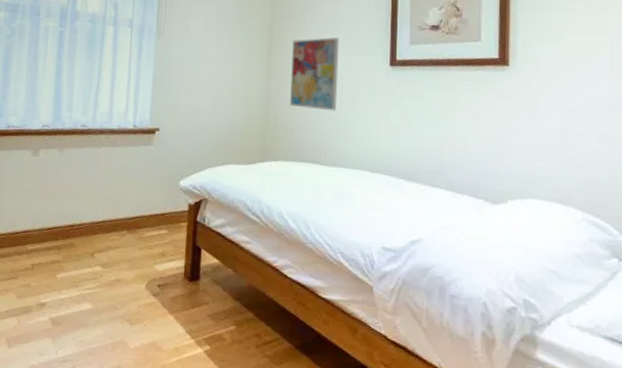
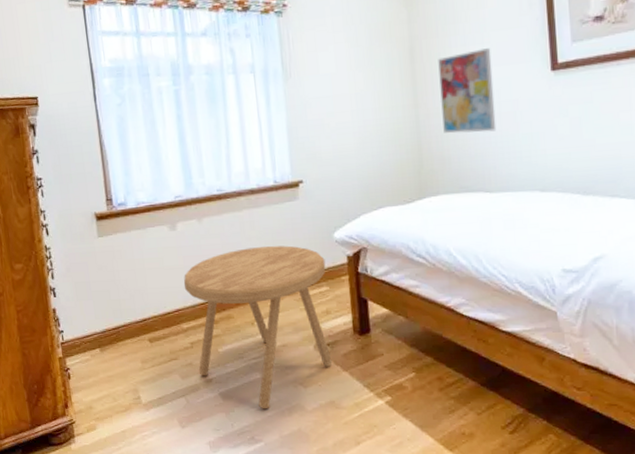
side table: none [34,182,168,341] -> present [183,245,333,409]

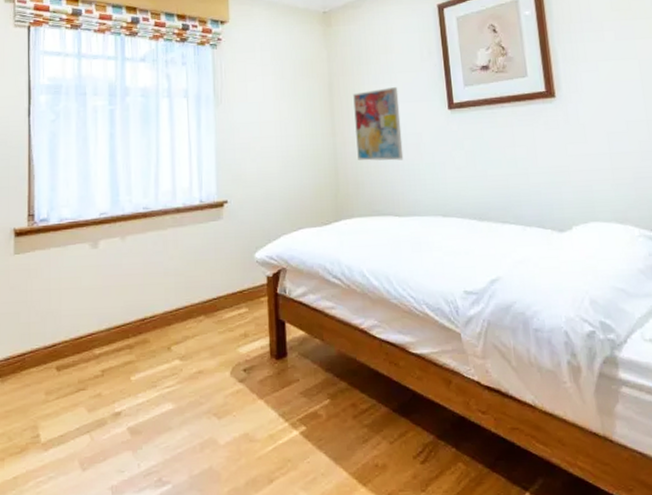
side table: present [183,245,333,409] -> none [100,265,248,445]

